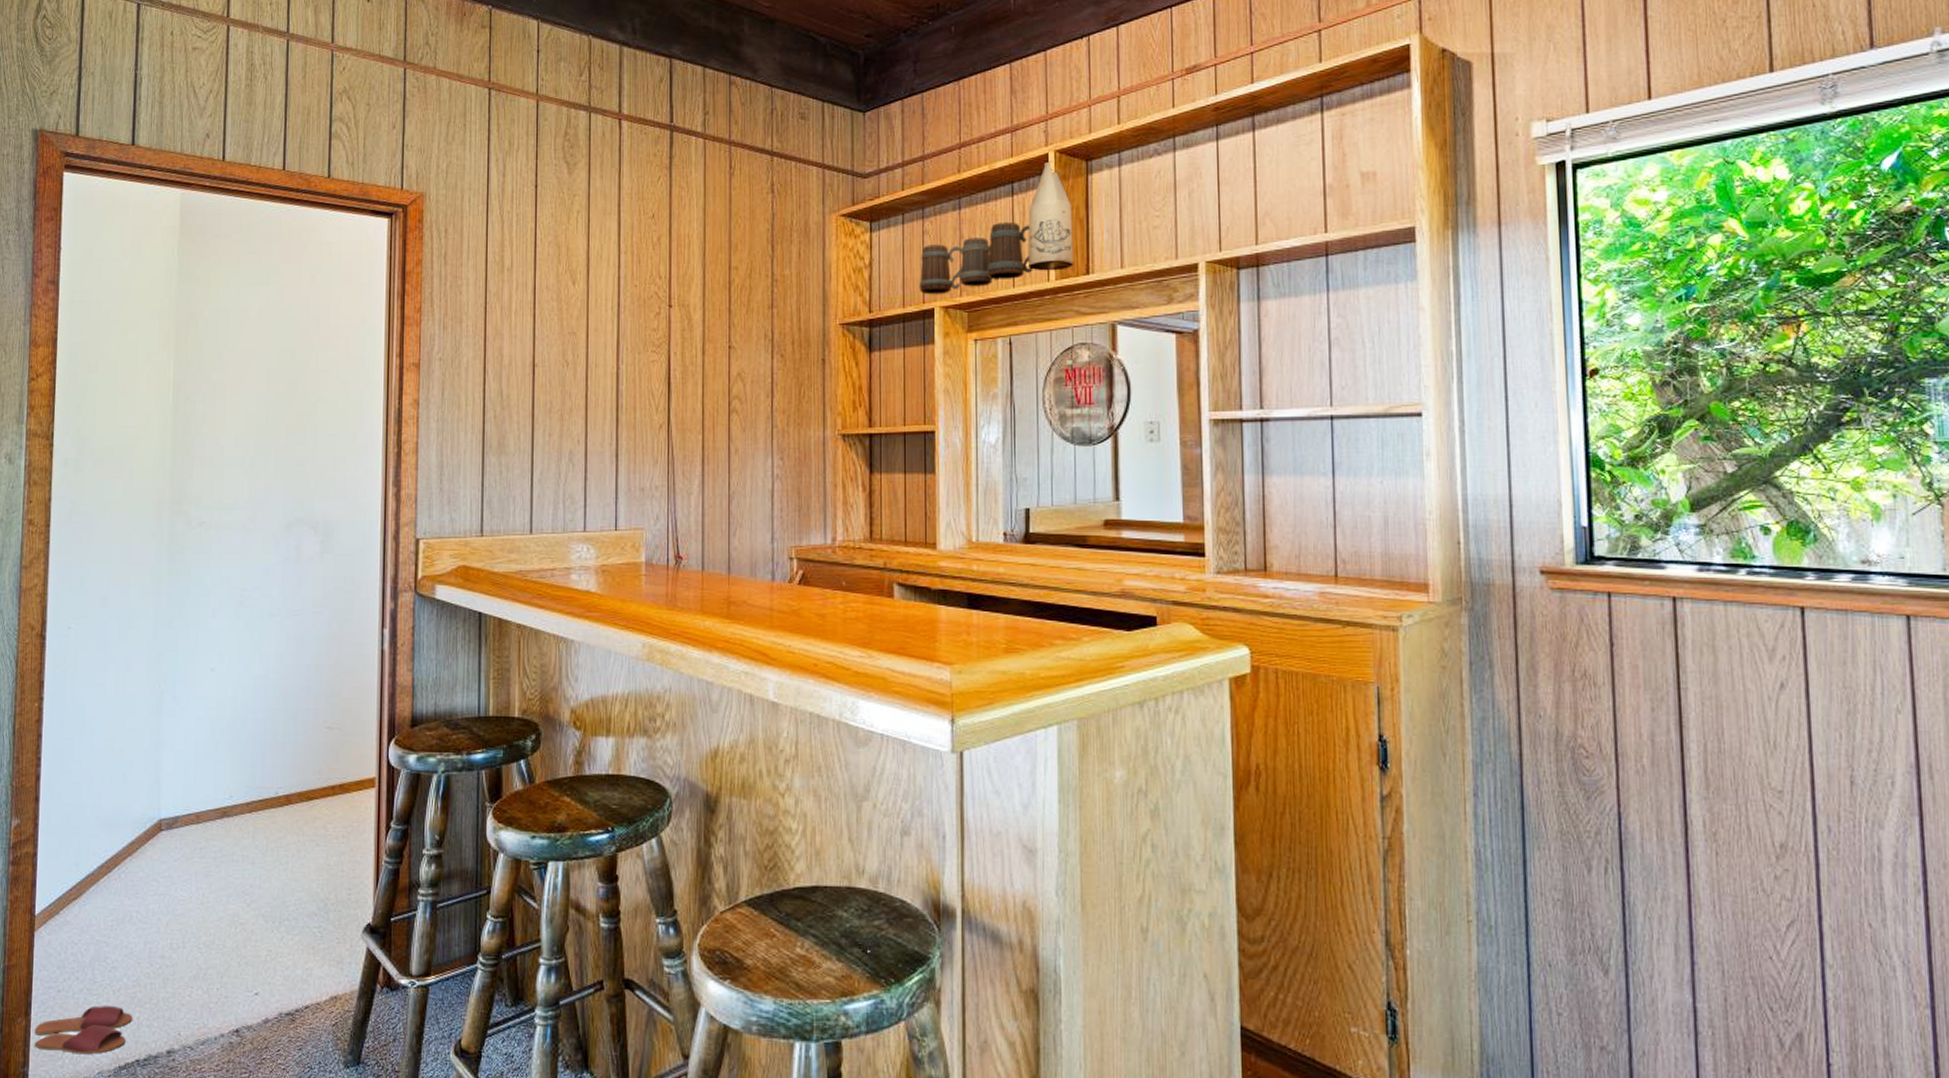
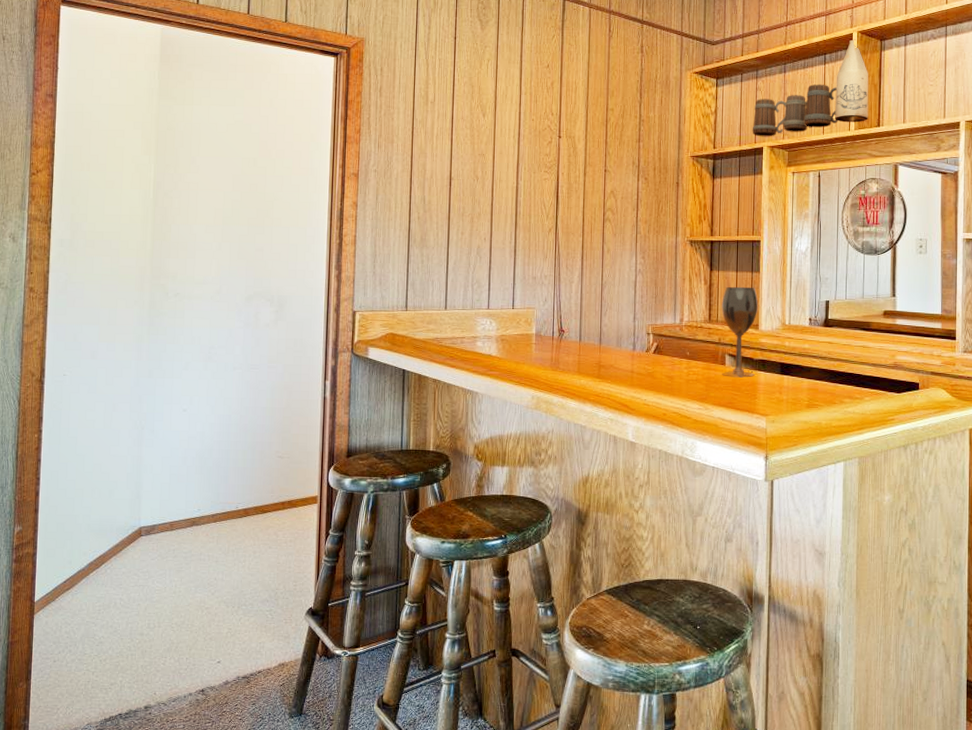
slippers: present [34,1005,132,1054] -> none [33,672,116,710]
wine glass: none [886,493,935,614] -> present [721,286,758,378]

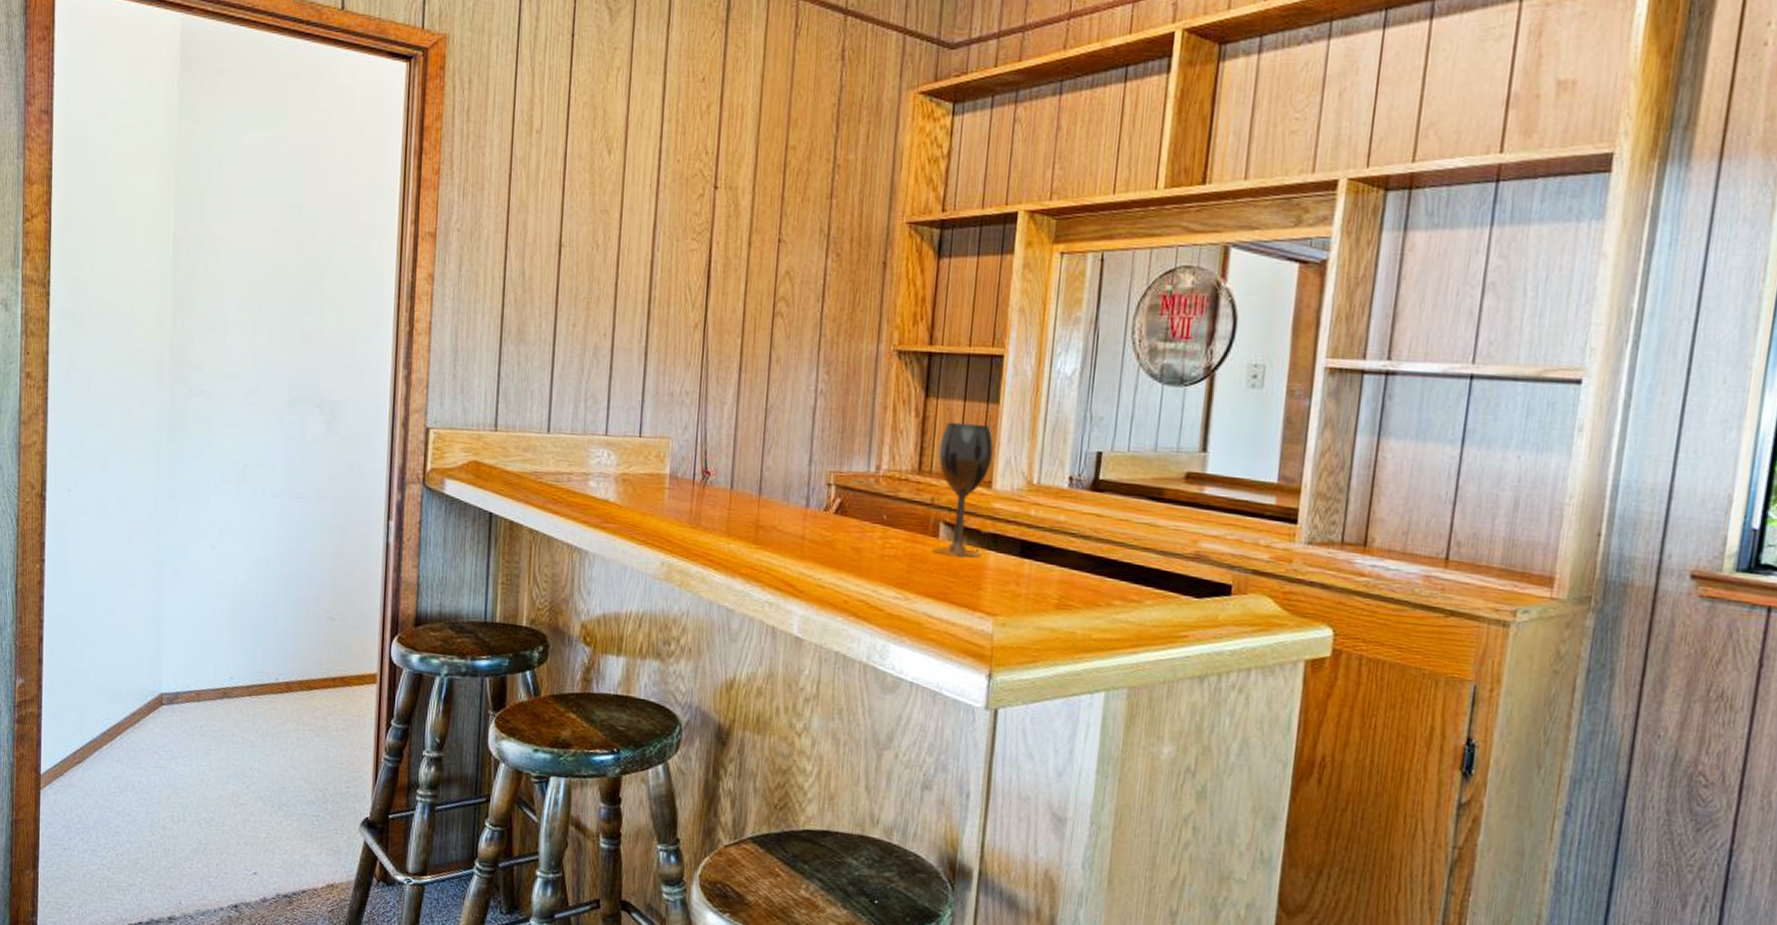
beer mug: present [752,98,787,137] -> none [1002,135,1060,197]
beer mug: present [783,95,812,133] -> none [1051,130,1097,190]
beer mug: present [804,83,838,128] -> none [1084,113,1141,184]
decorative bottle: present [835,39,869,123] -> none [1134,42,1196,177]

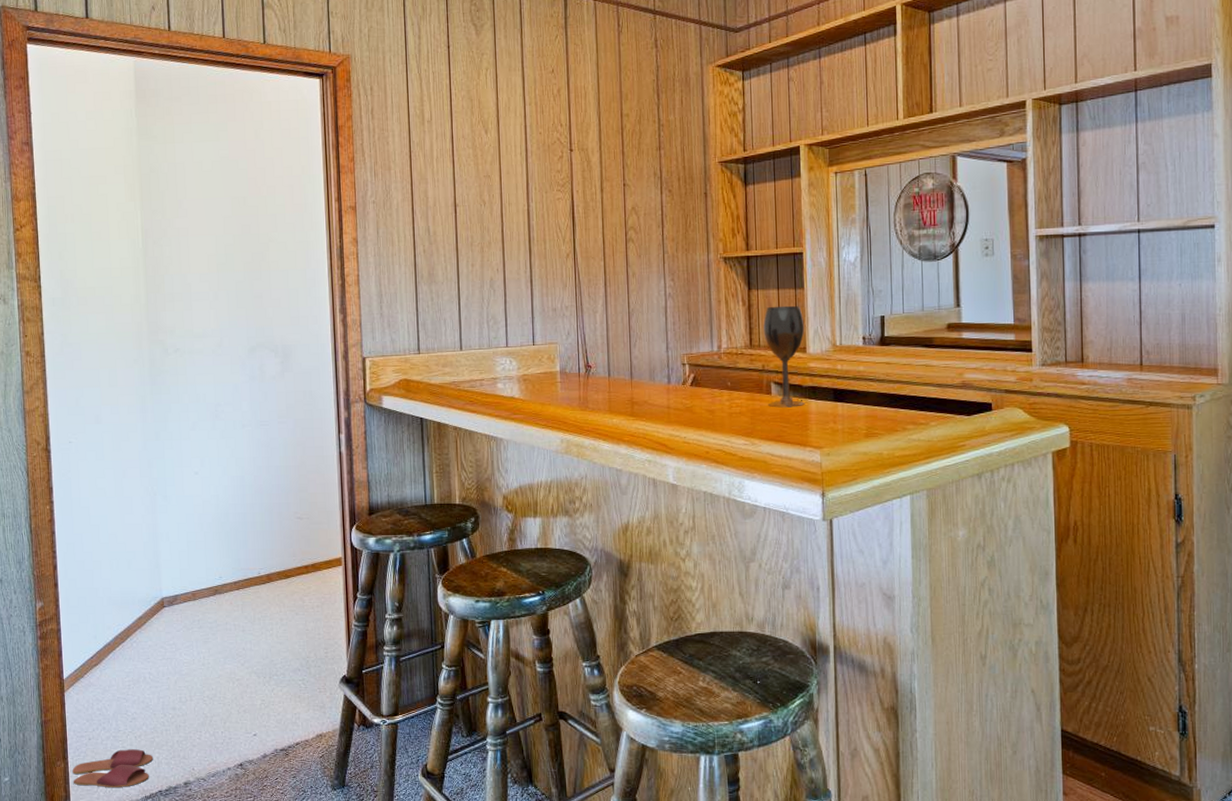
slippers: none [42,866,135,912] -> present [72,749,153,787]

